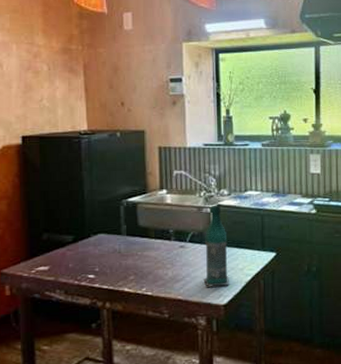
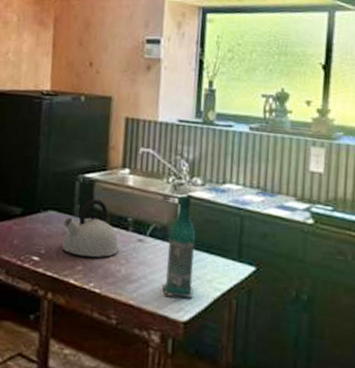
kettle: none [113,218,165,268] -> present [61,198,120,258]

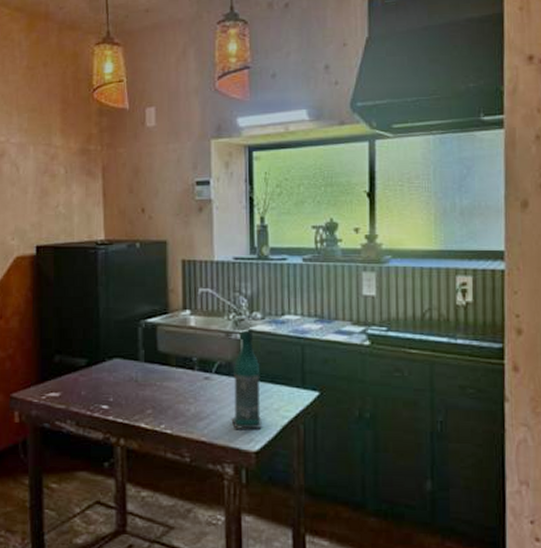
kettle: present [61,198,120,258] -> none [129,342,187,400]

